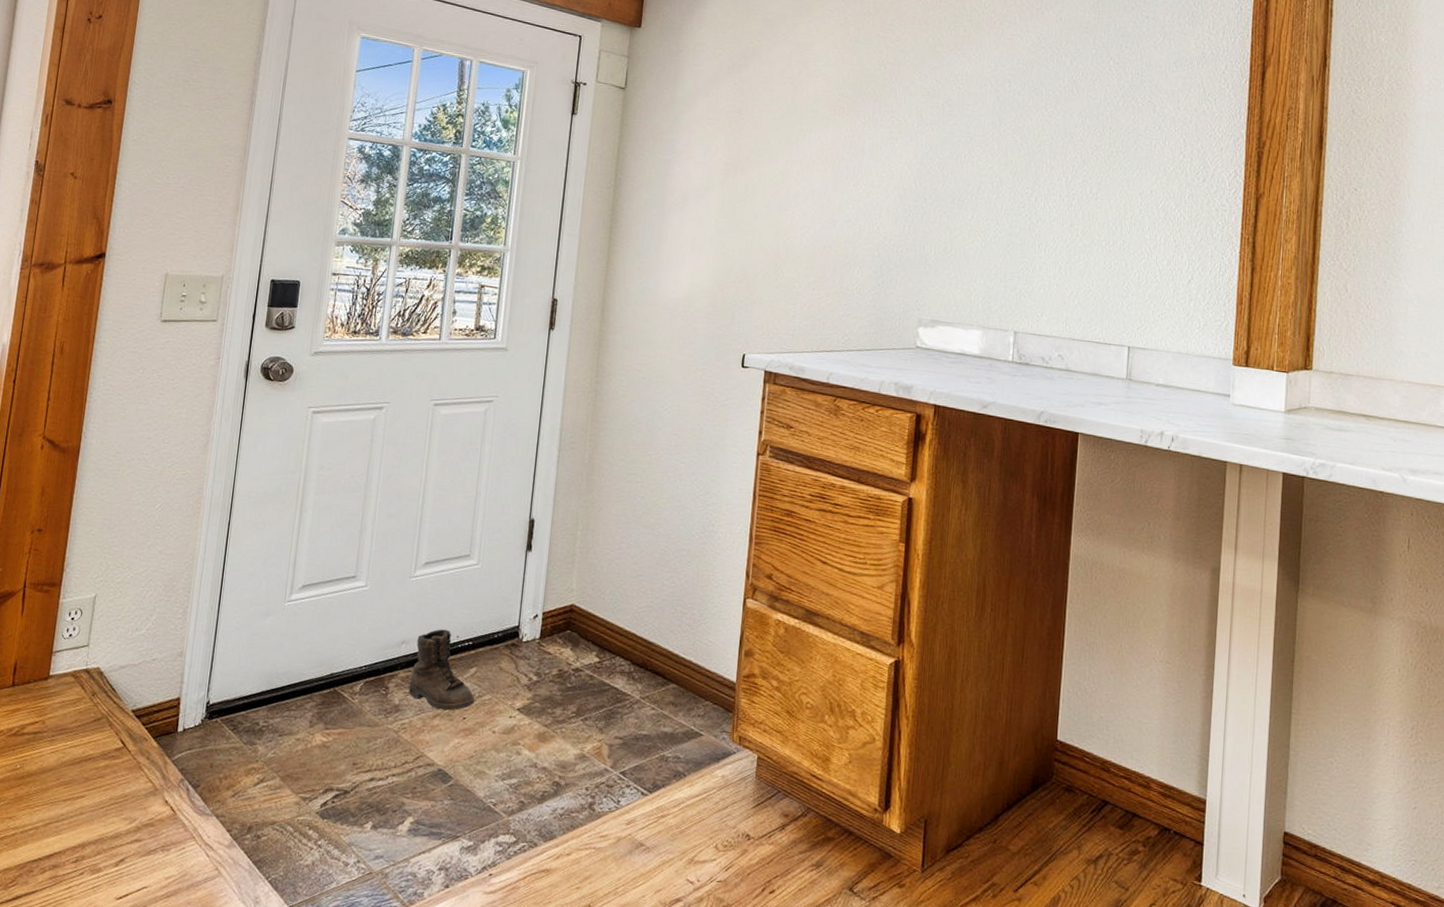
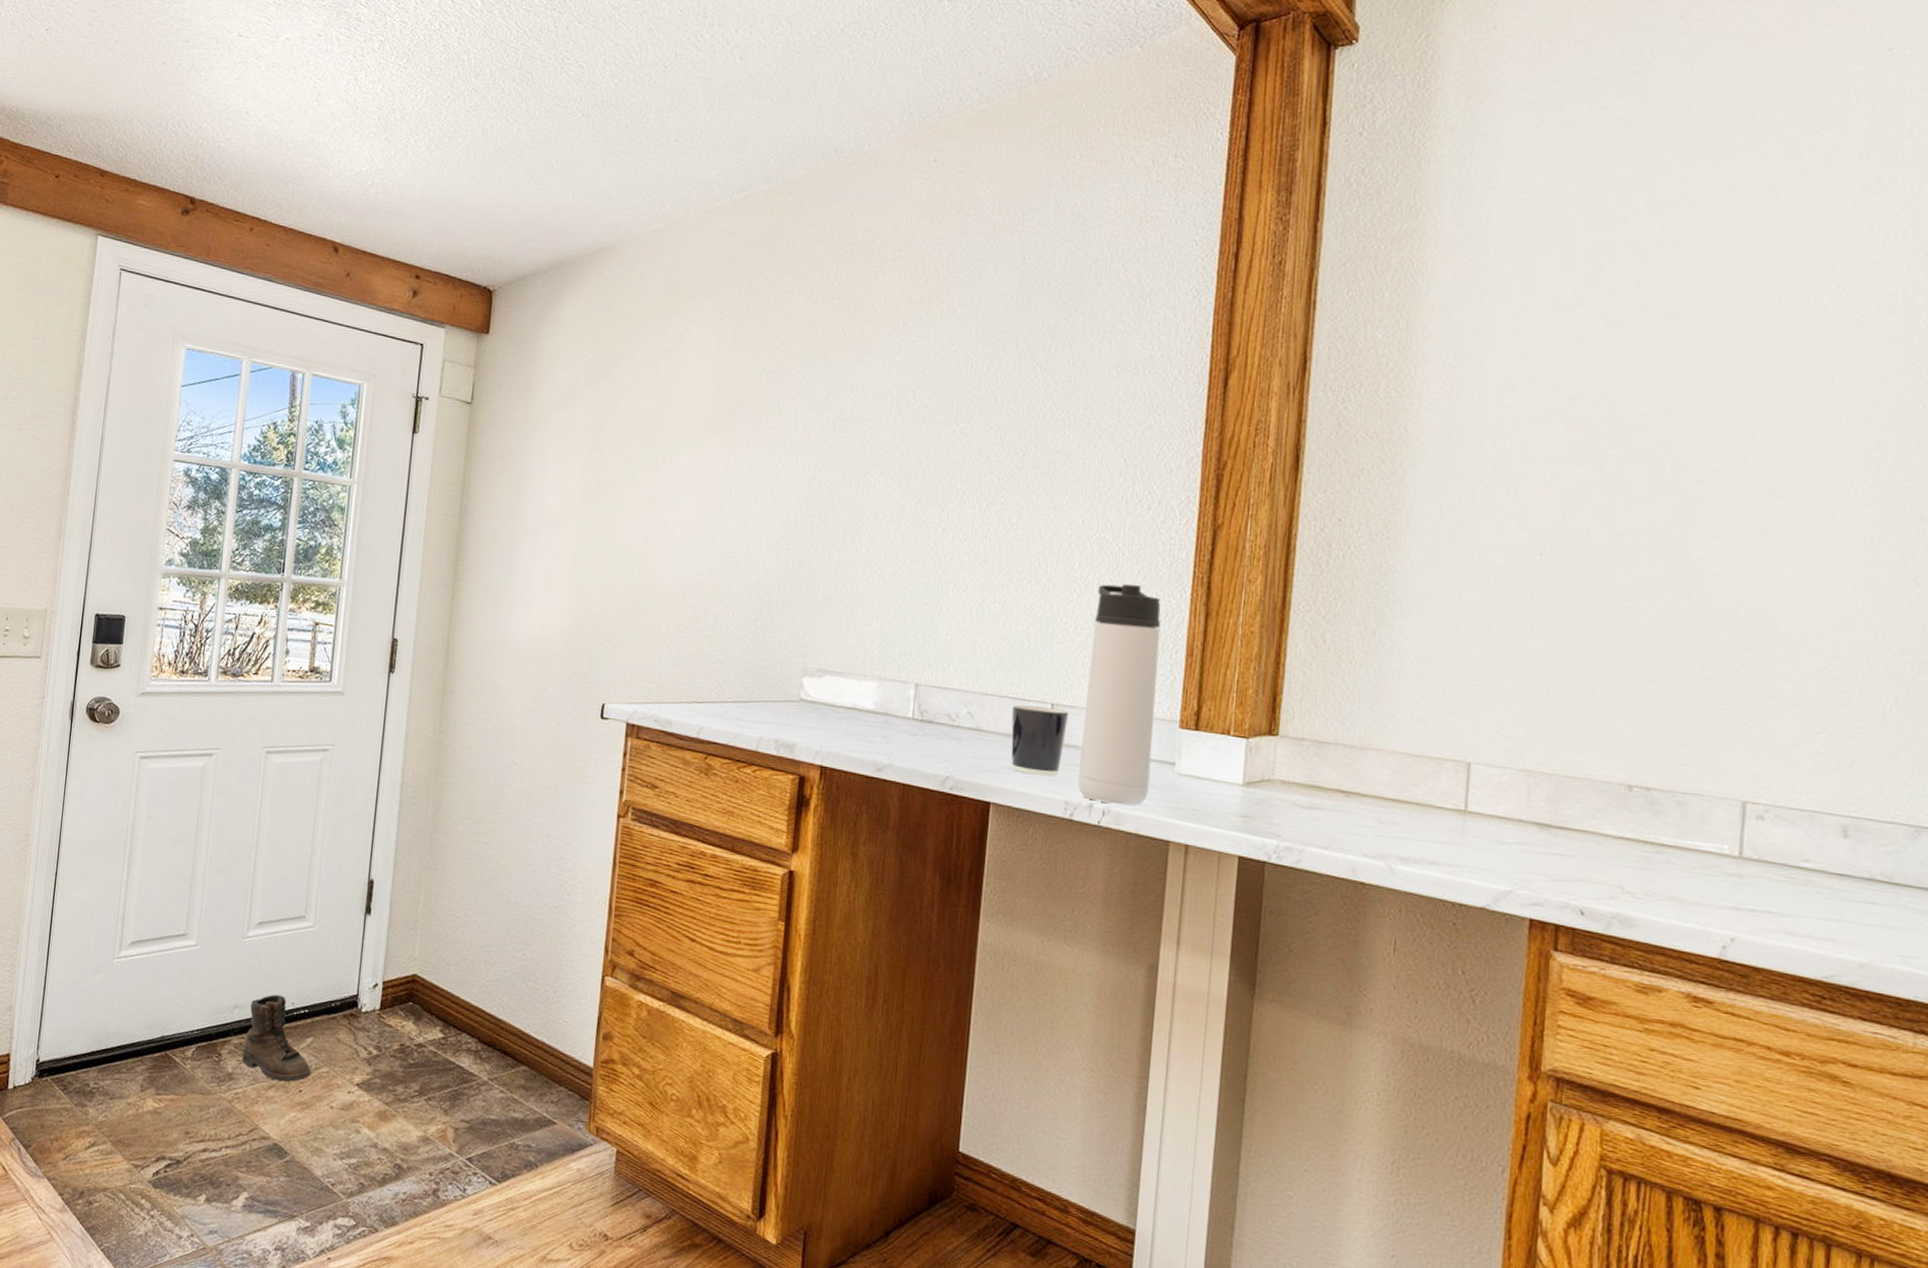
mug: none [1095,348,1143,409] -> present [1011,704,1070,777]
thermos bottle: none [1151,244,1216,432] -> present [1078,584,1161,806]

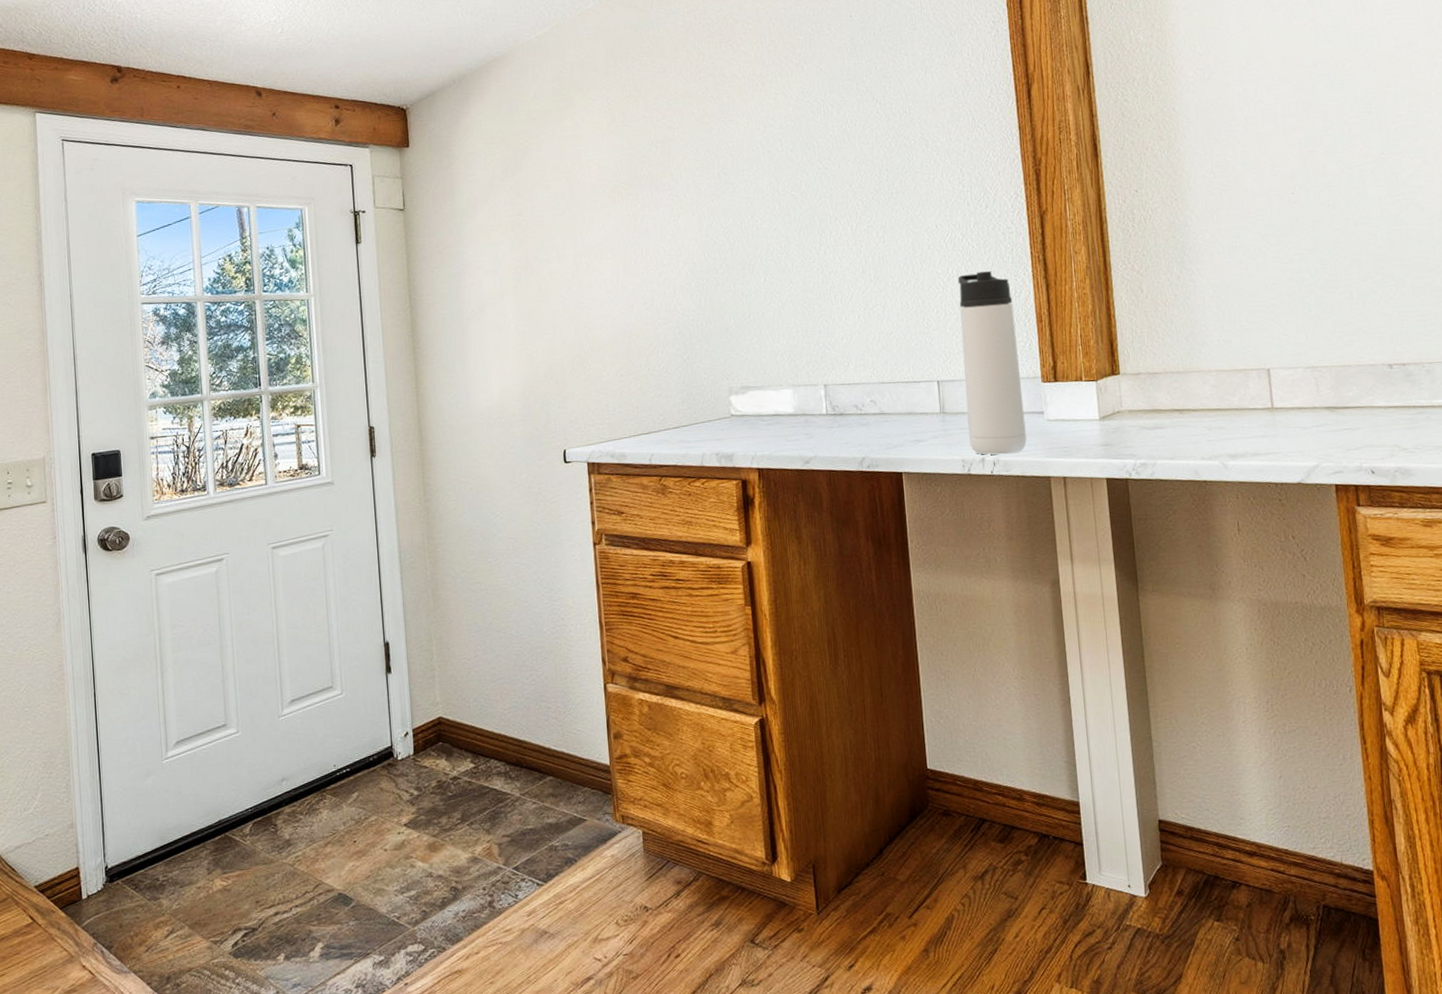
boot: present [241,994,312,1083] -> none [296,761,362,838]
mug: present [1011,704,1070,777] -> none [906,384,954,443]

